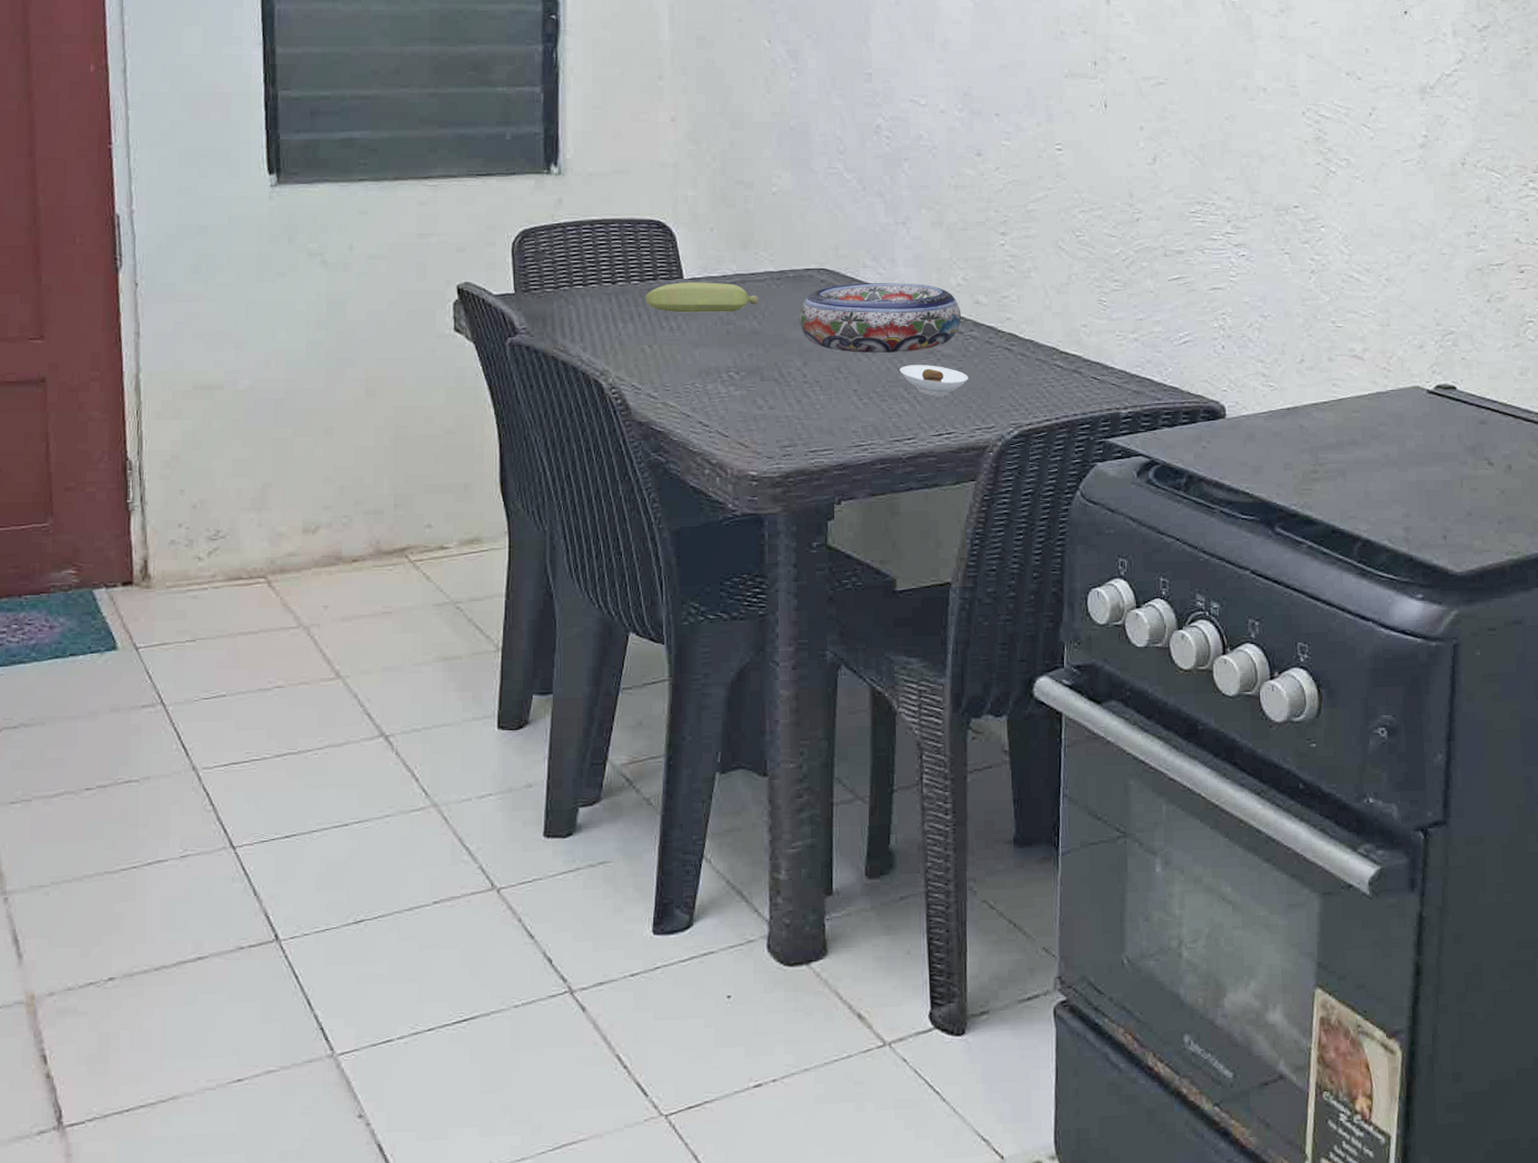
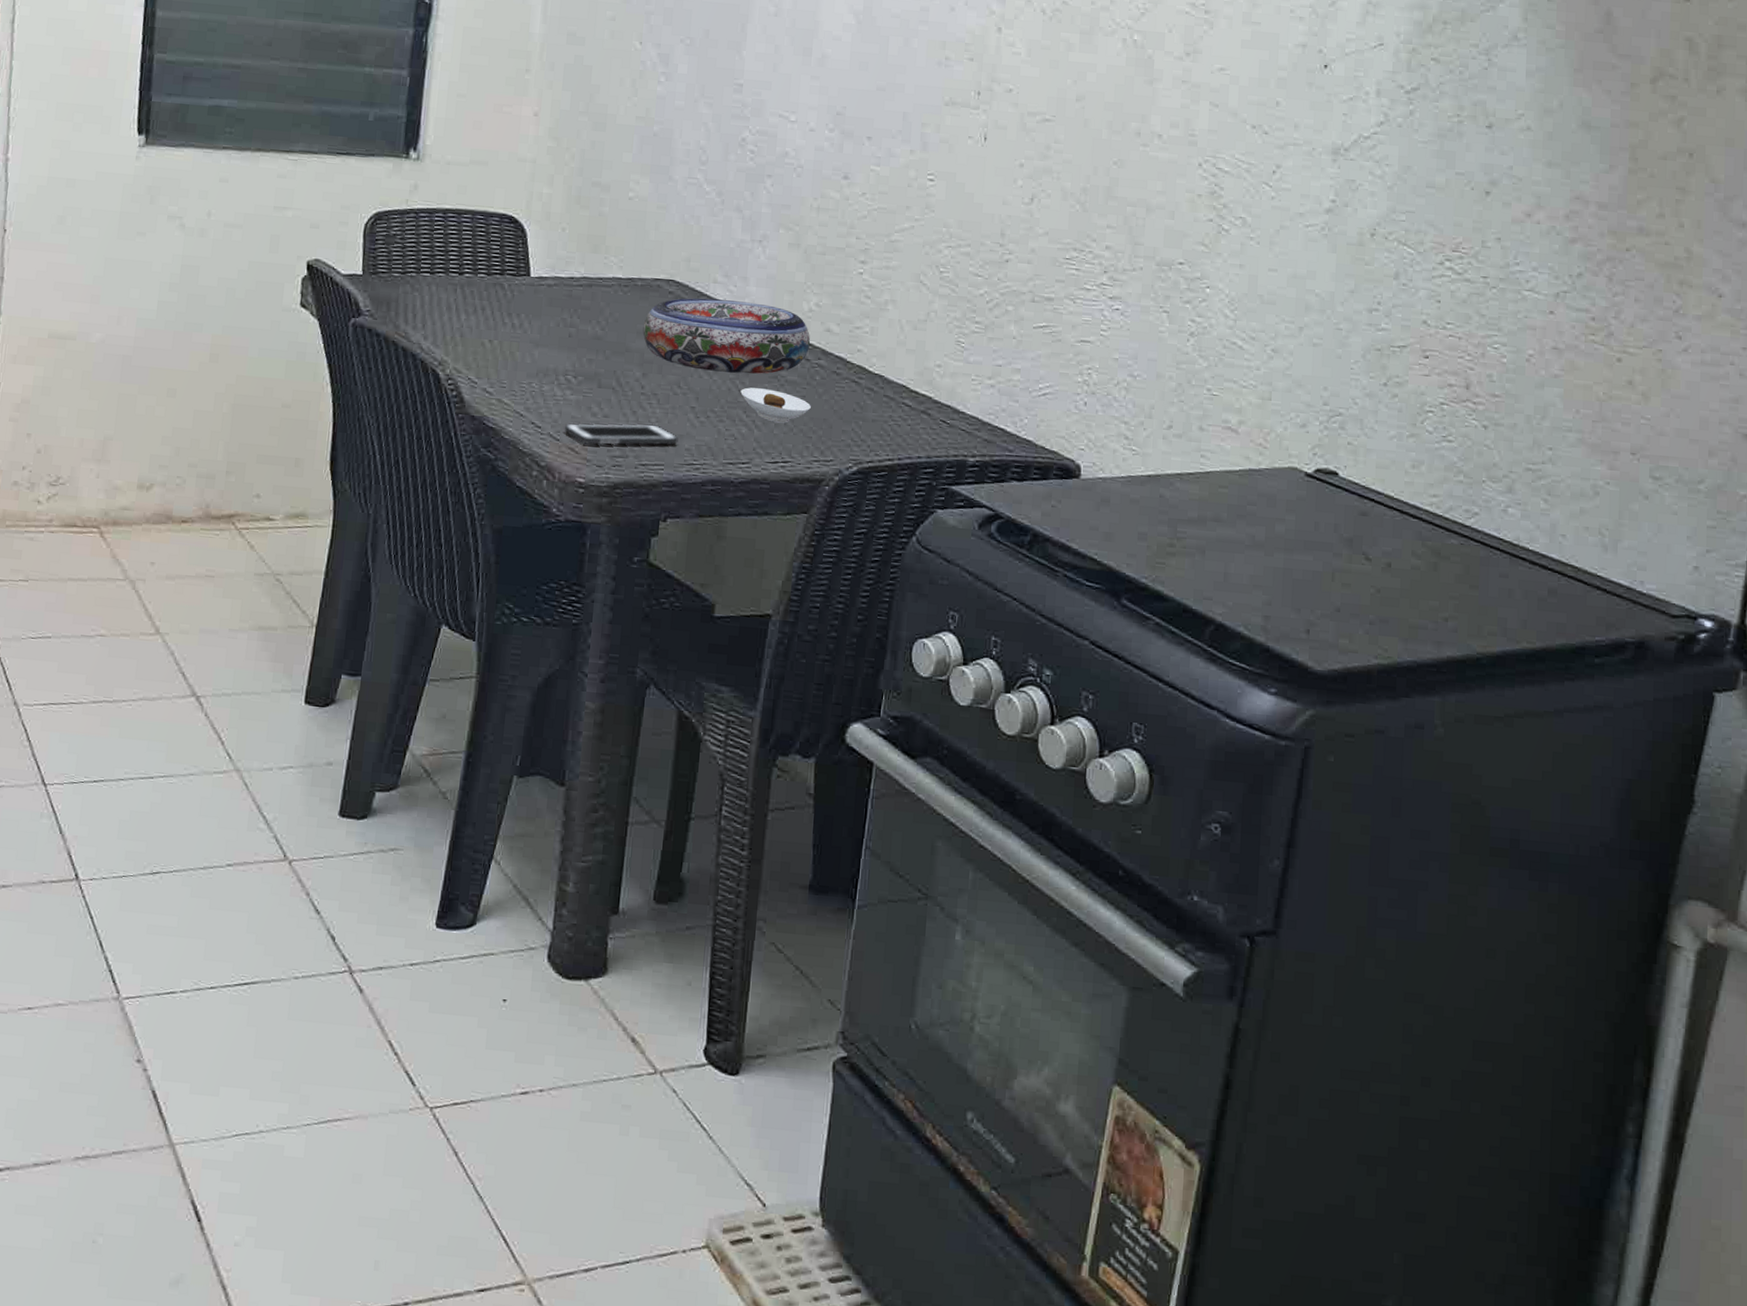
banana: present [645,282,759,313] -> none [490,279,604,315]
cell phone: none [732,411,844,437] -> present [564,423,679,446]

